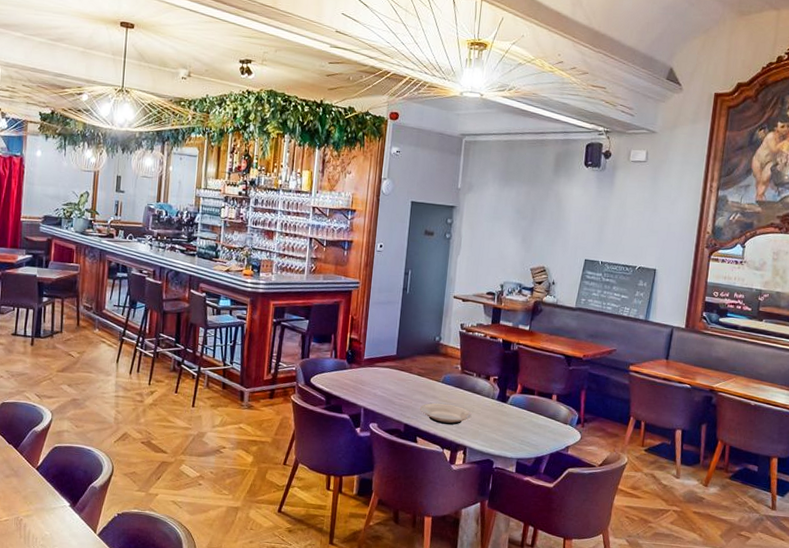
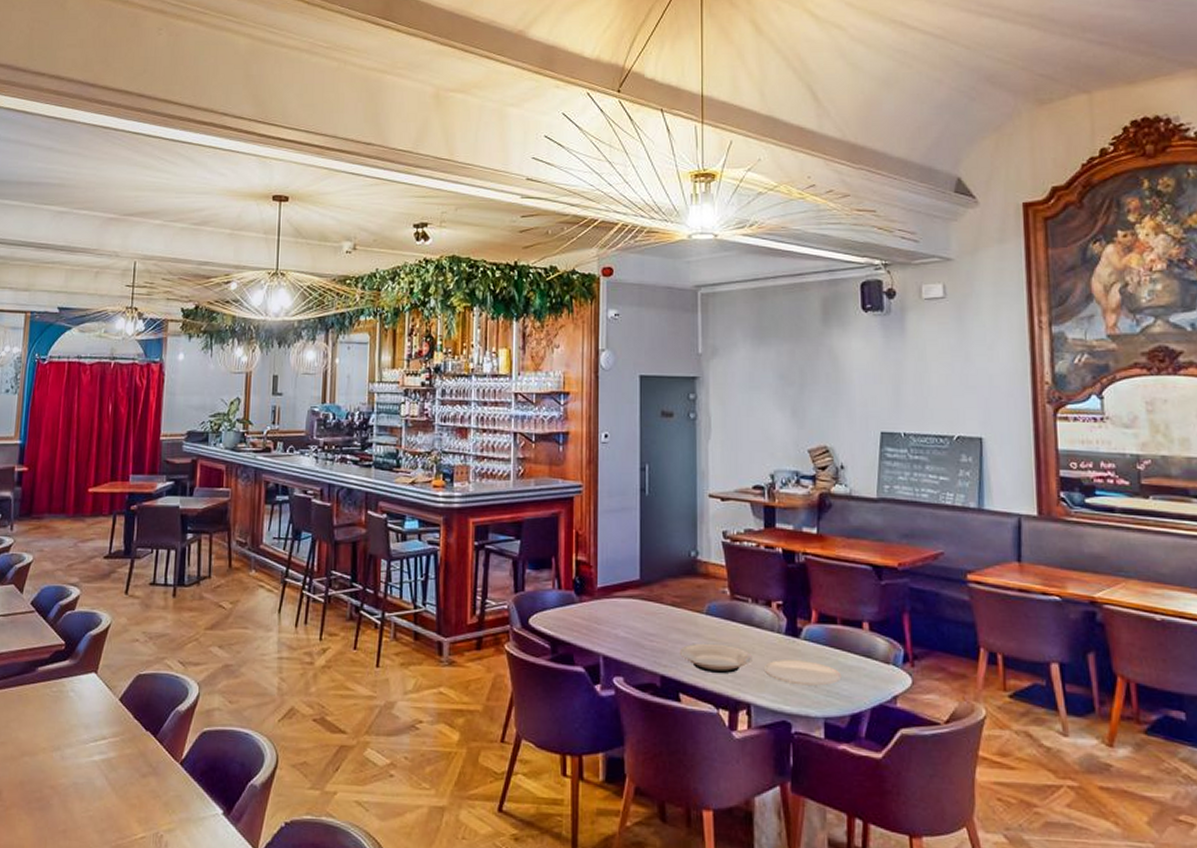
plate: none [478,417,533,437] -> present [763,660,842,686]

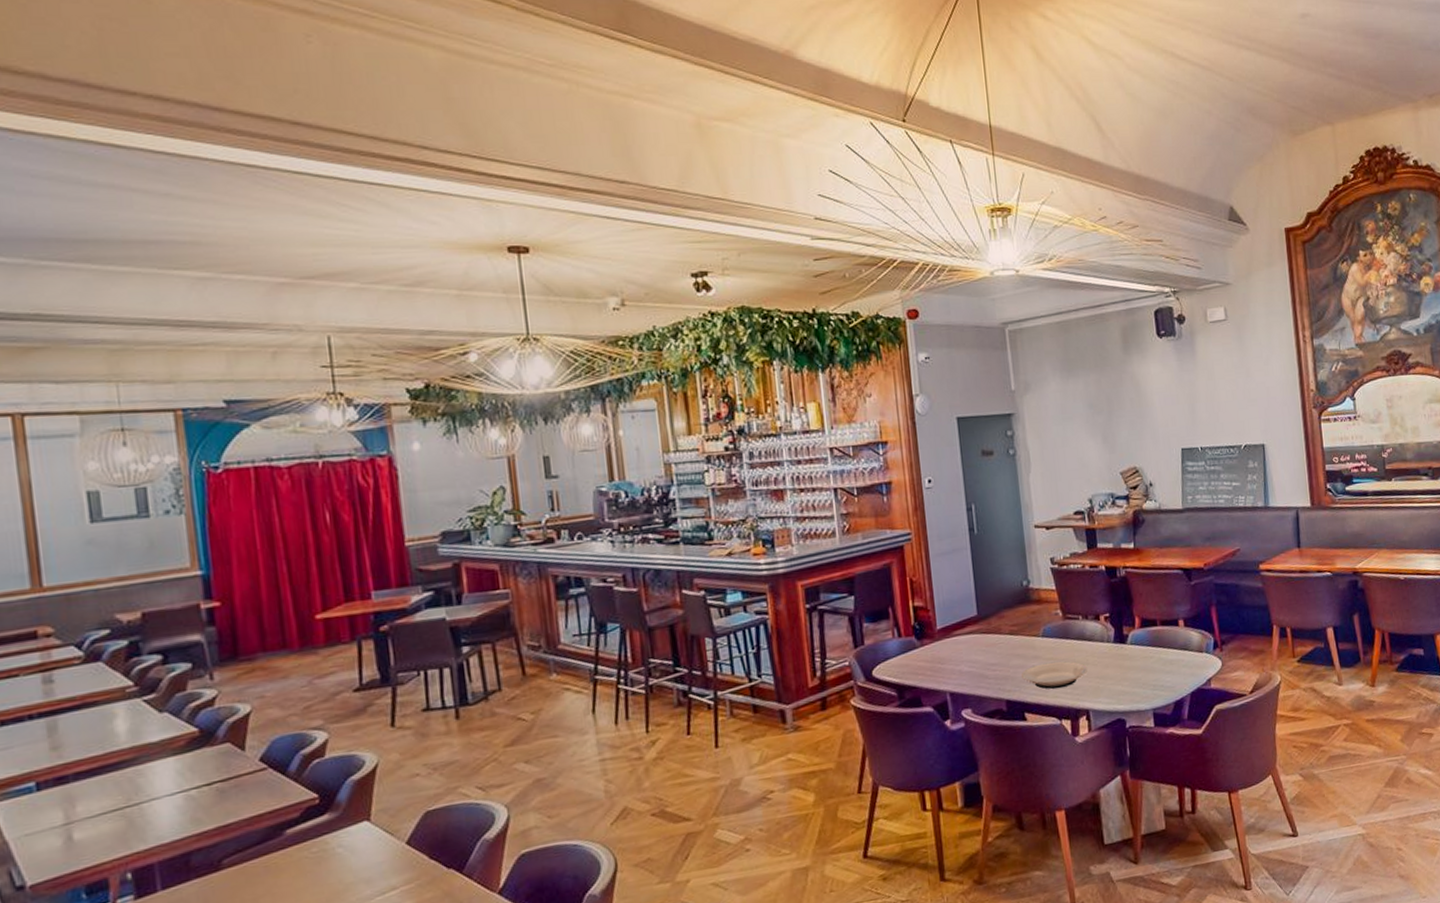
plate: present [763,660,842,686] -> none [1097,662,1165,685]

